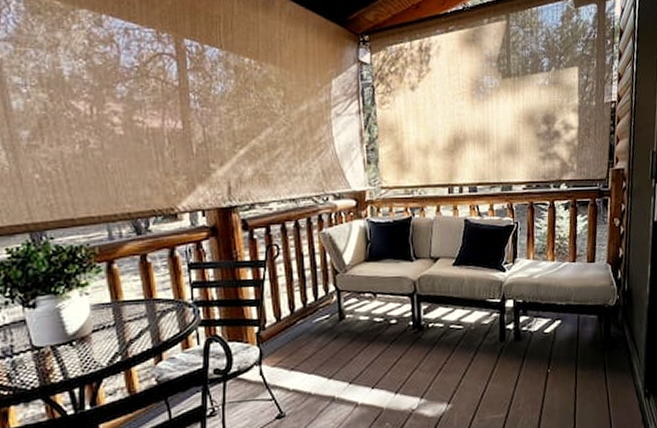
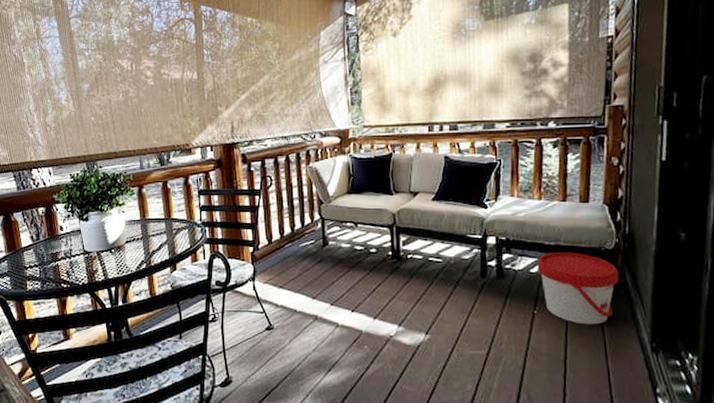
bucket: none [550,311,620,379] -> present [537,252,619,325]

